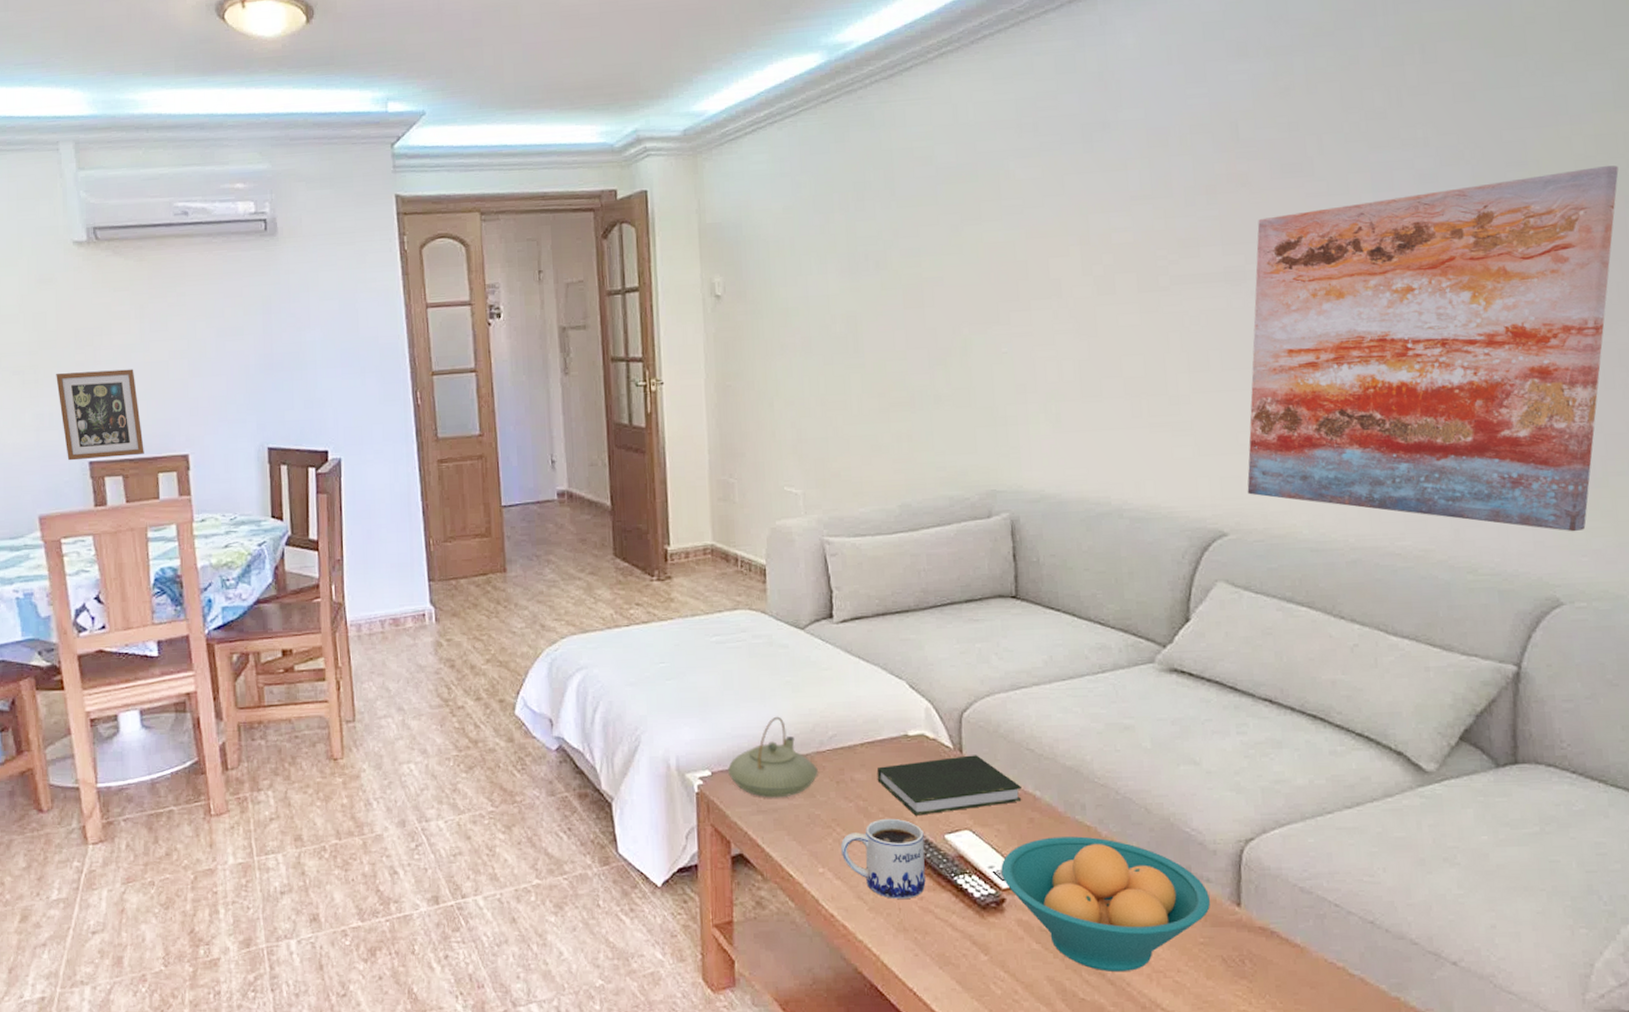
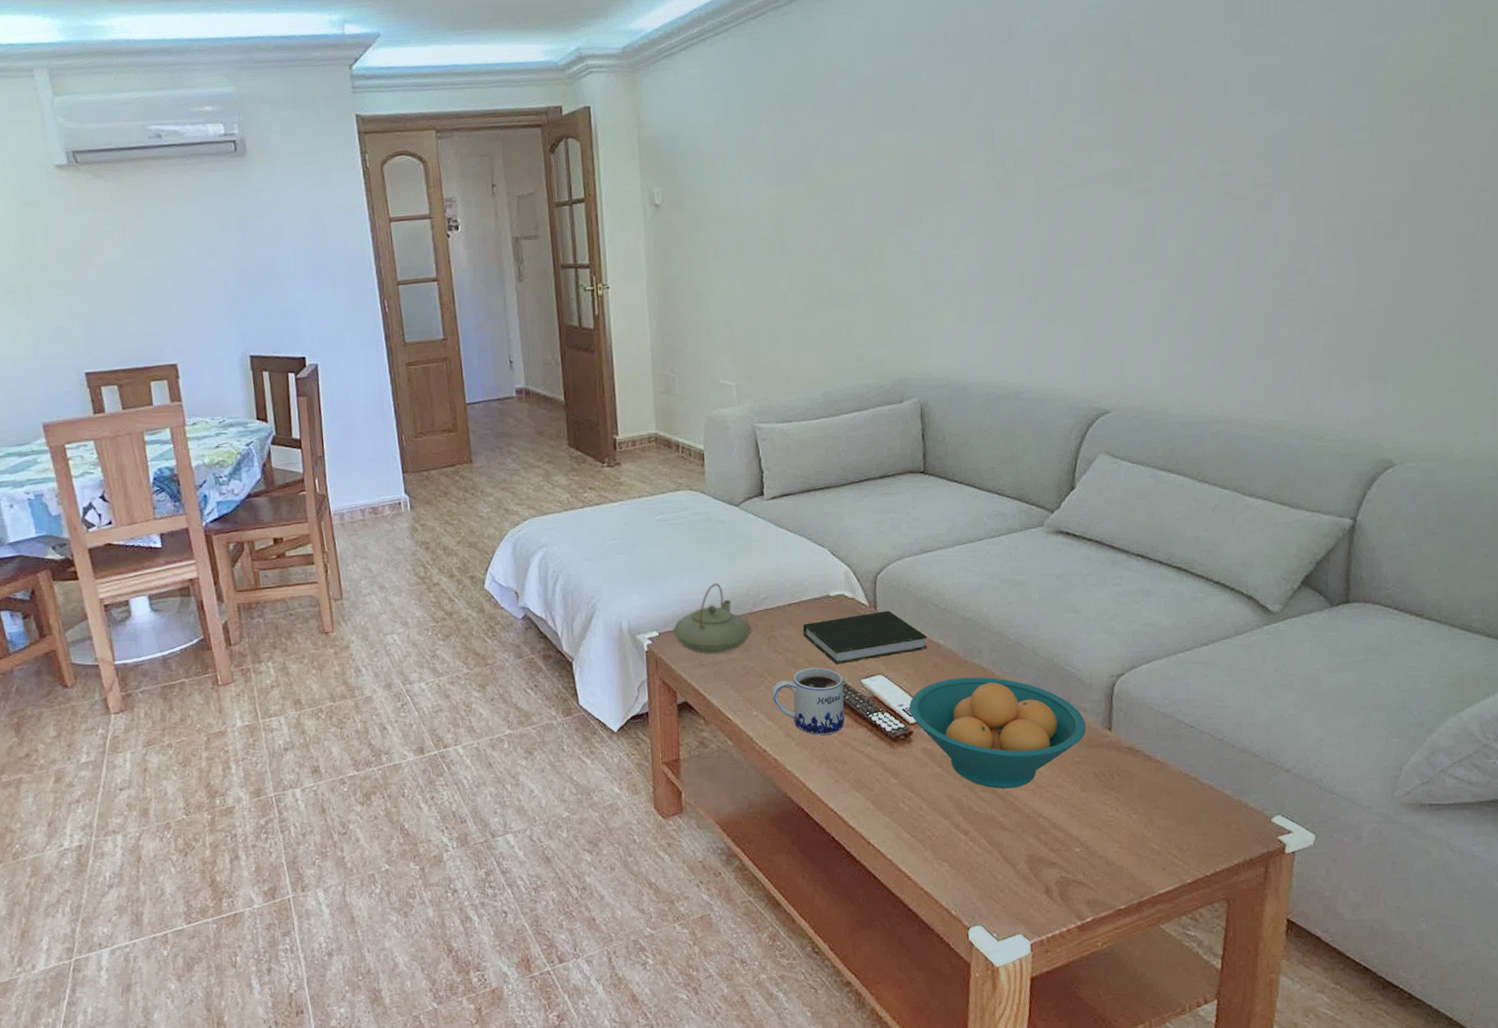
picture frame: present [56,369,144,461] -> none [48,285,136,373]
wall art: present [1247,165,1619,532] -> none [1128,67,1467,402]

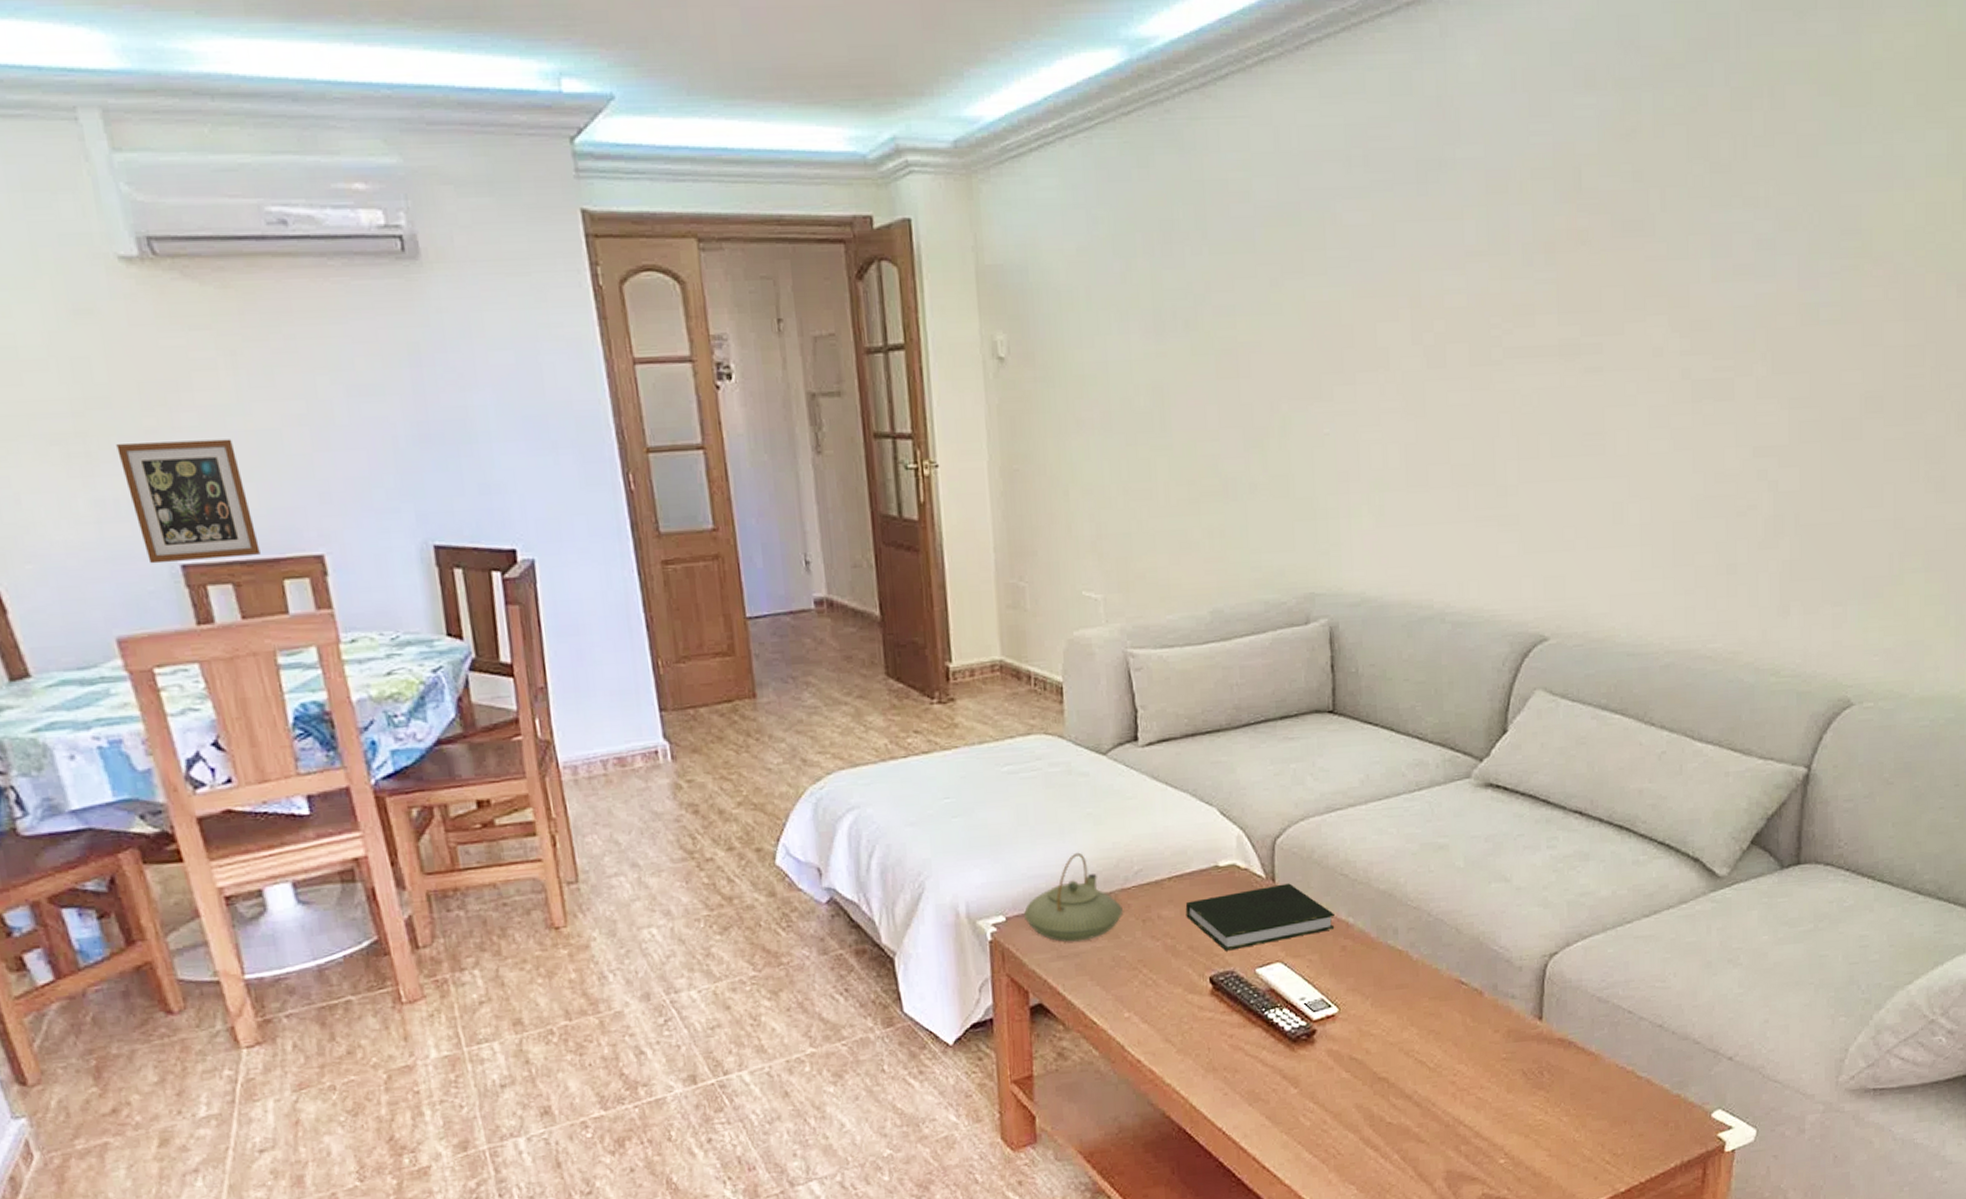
picture frame: none [48,285,136,373] -> present [116,439,260,564]
mug: present [771,667,845,735] -> none [1147,955,1236,1039]
fruit bowl: present [909,677,1087,789] -> none [1312,961,1515,1094]

